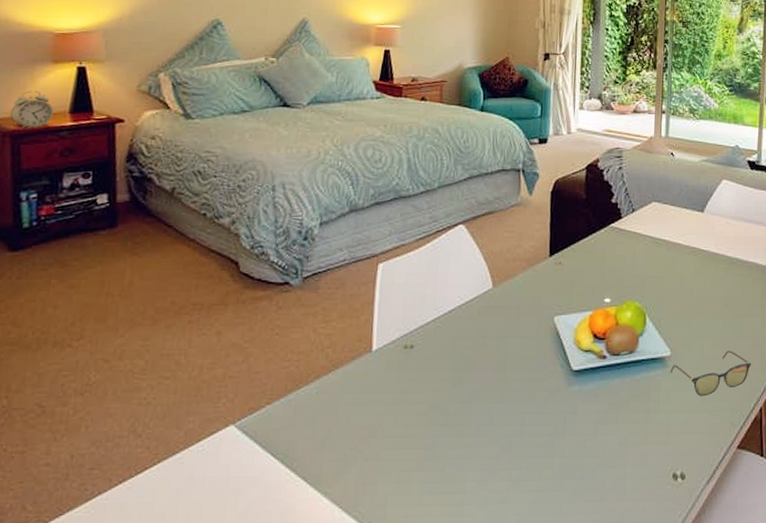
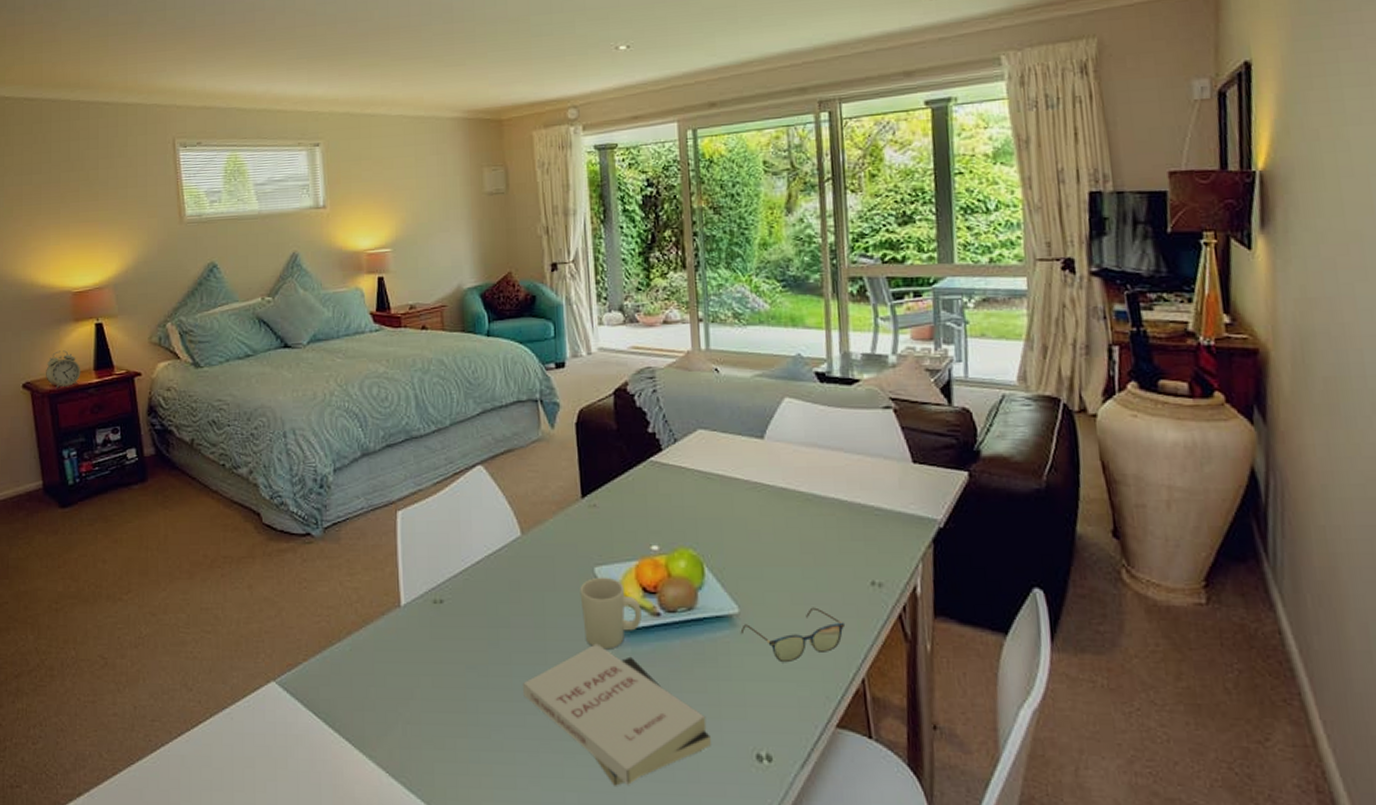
books: none [479,383,637,508] -> present [523,643,711,786]
mug: none [539,325,591,388] -> present [580,577,642,650]

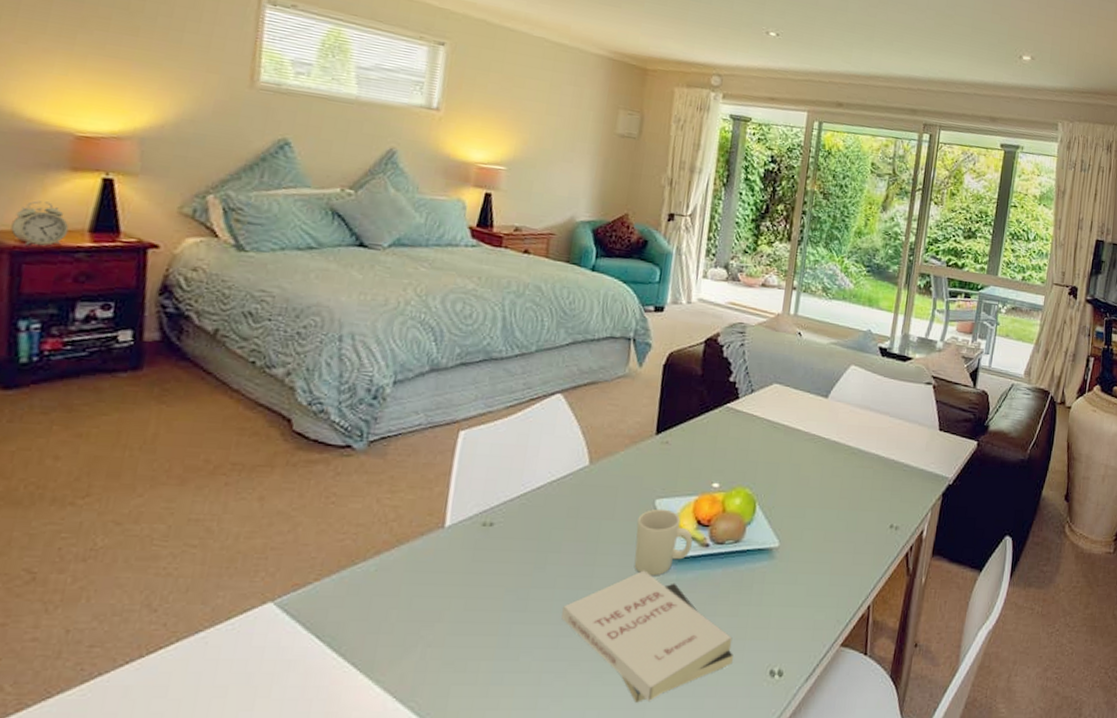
glasses: present [740,607,846,663] -> none [776,544,864,591]

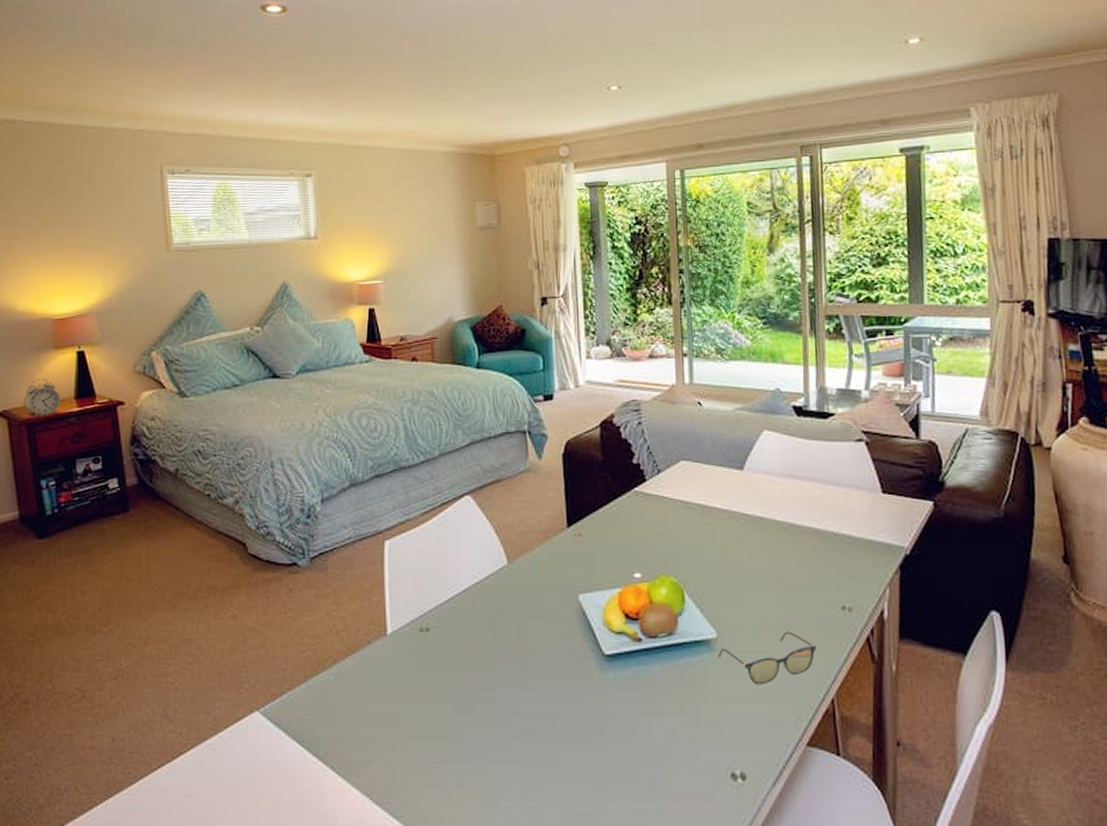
books: present [561,570,733,703] -> none [507,669,688,807]
mug: present [634,508,693,576] -> none [564,604,624,675]
glasses: none [776,544,864,591] -> present [718,631,817,685]

